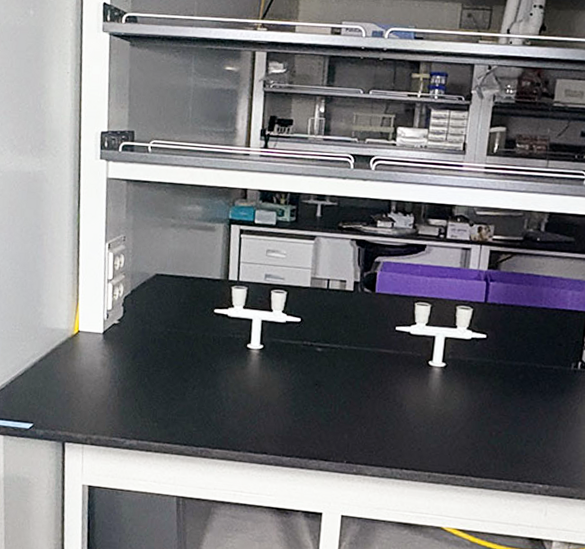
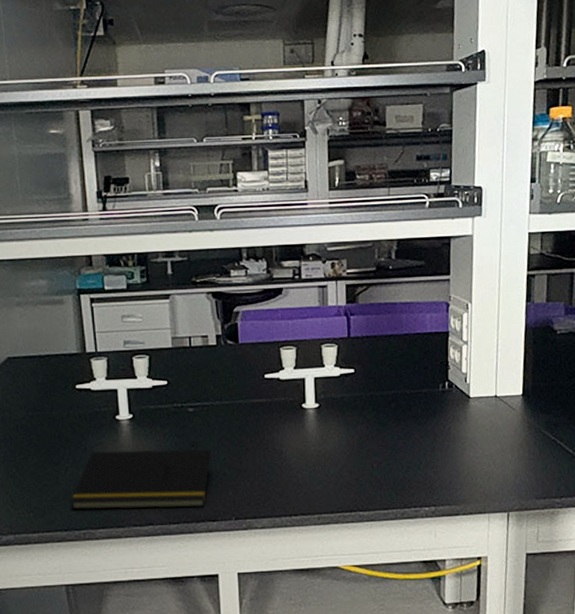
notepad: none [193,375,333,446] -> present [71,448,212,510]

